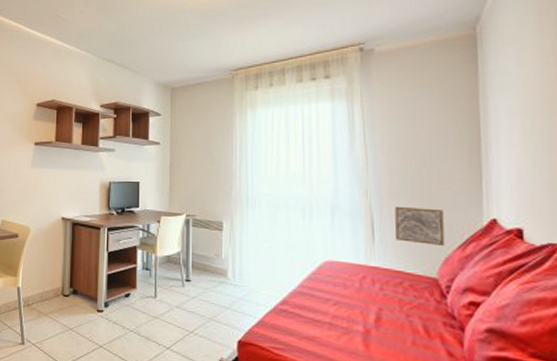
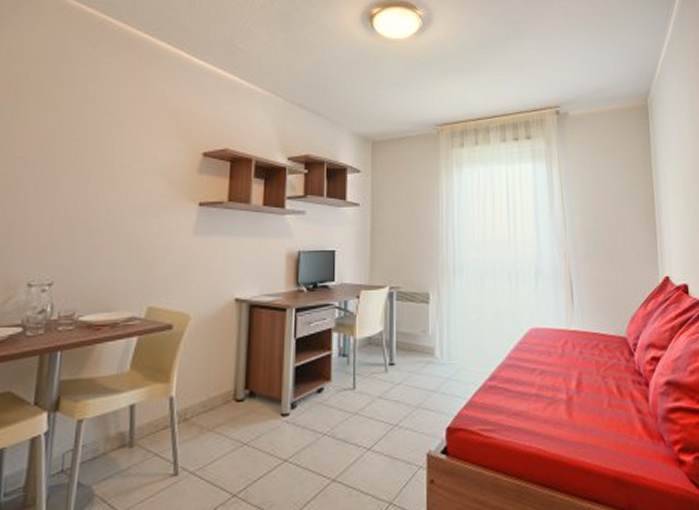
wall art: present [395,206,445,247] -> none [590,268,631,306]

